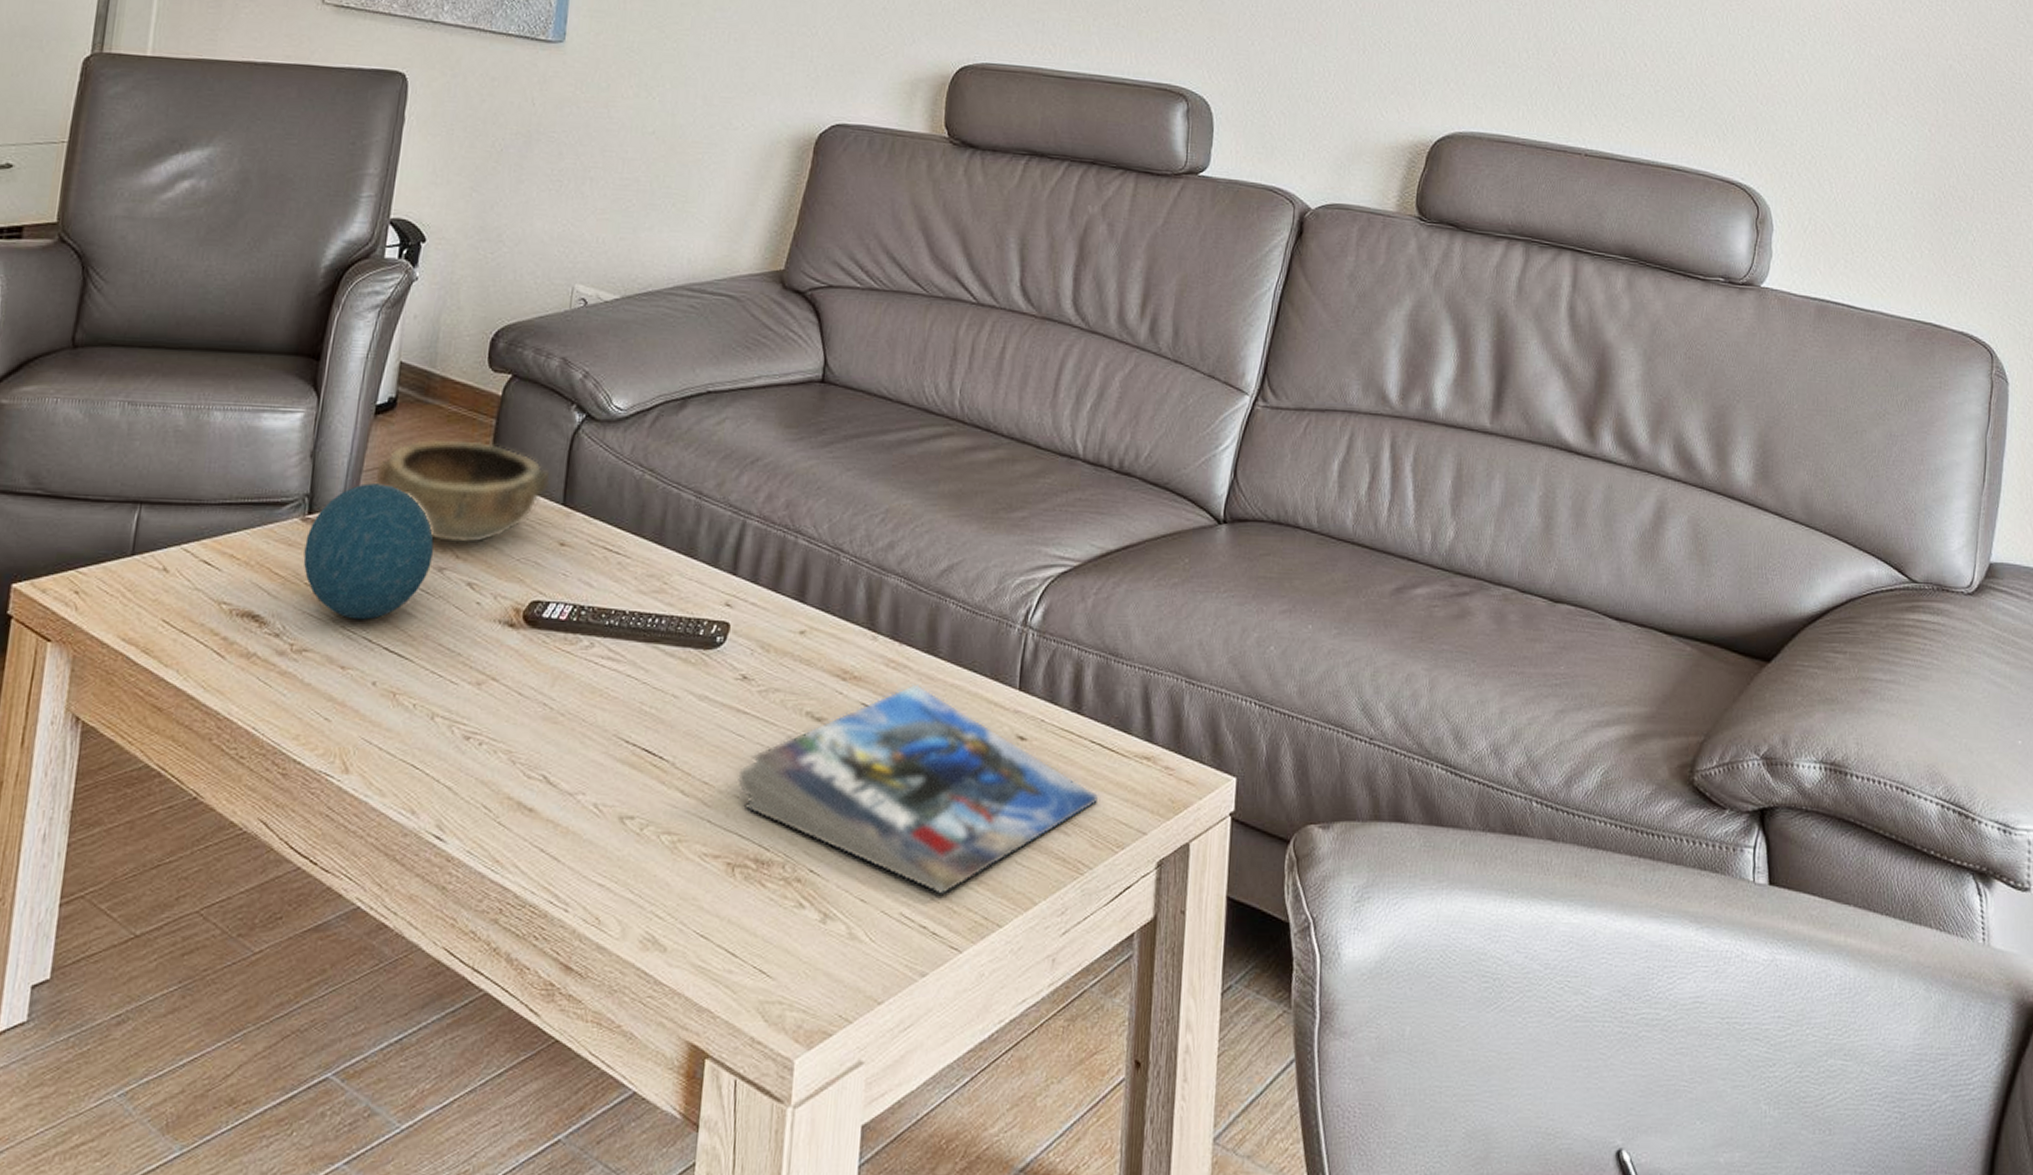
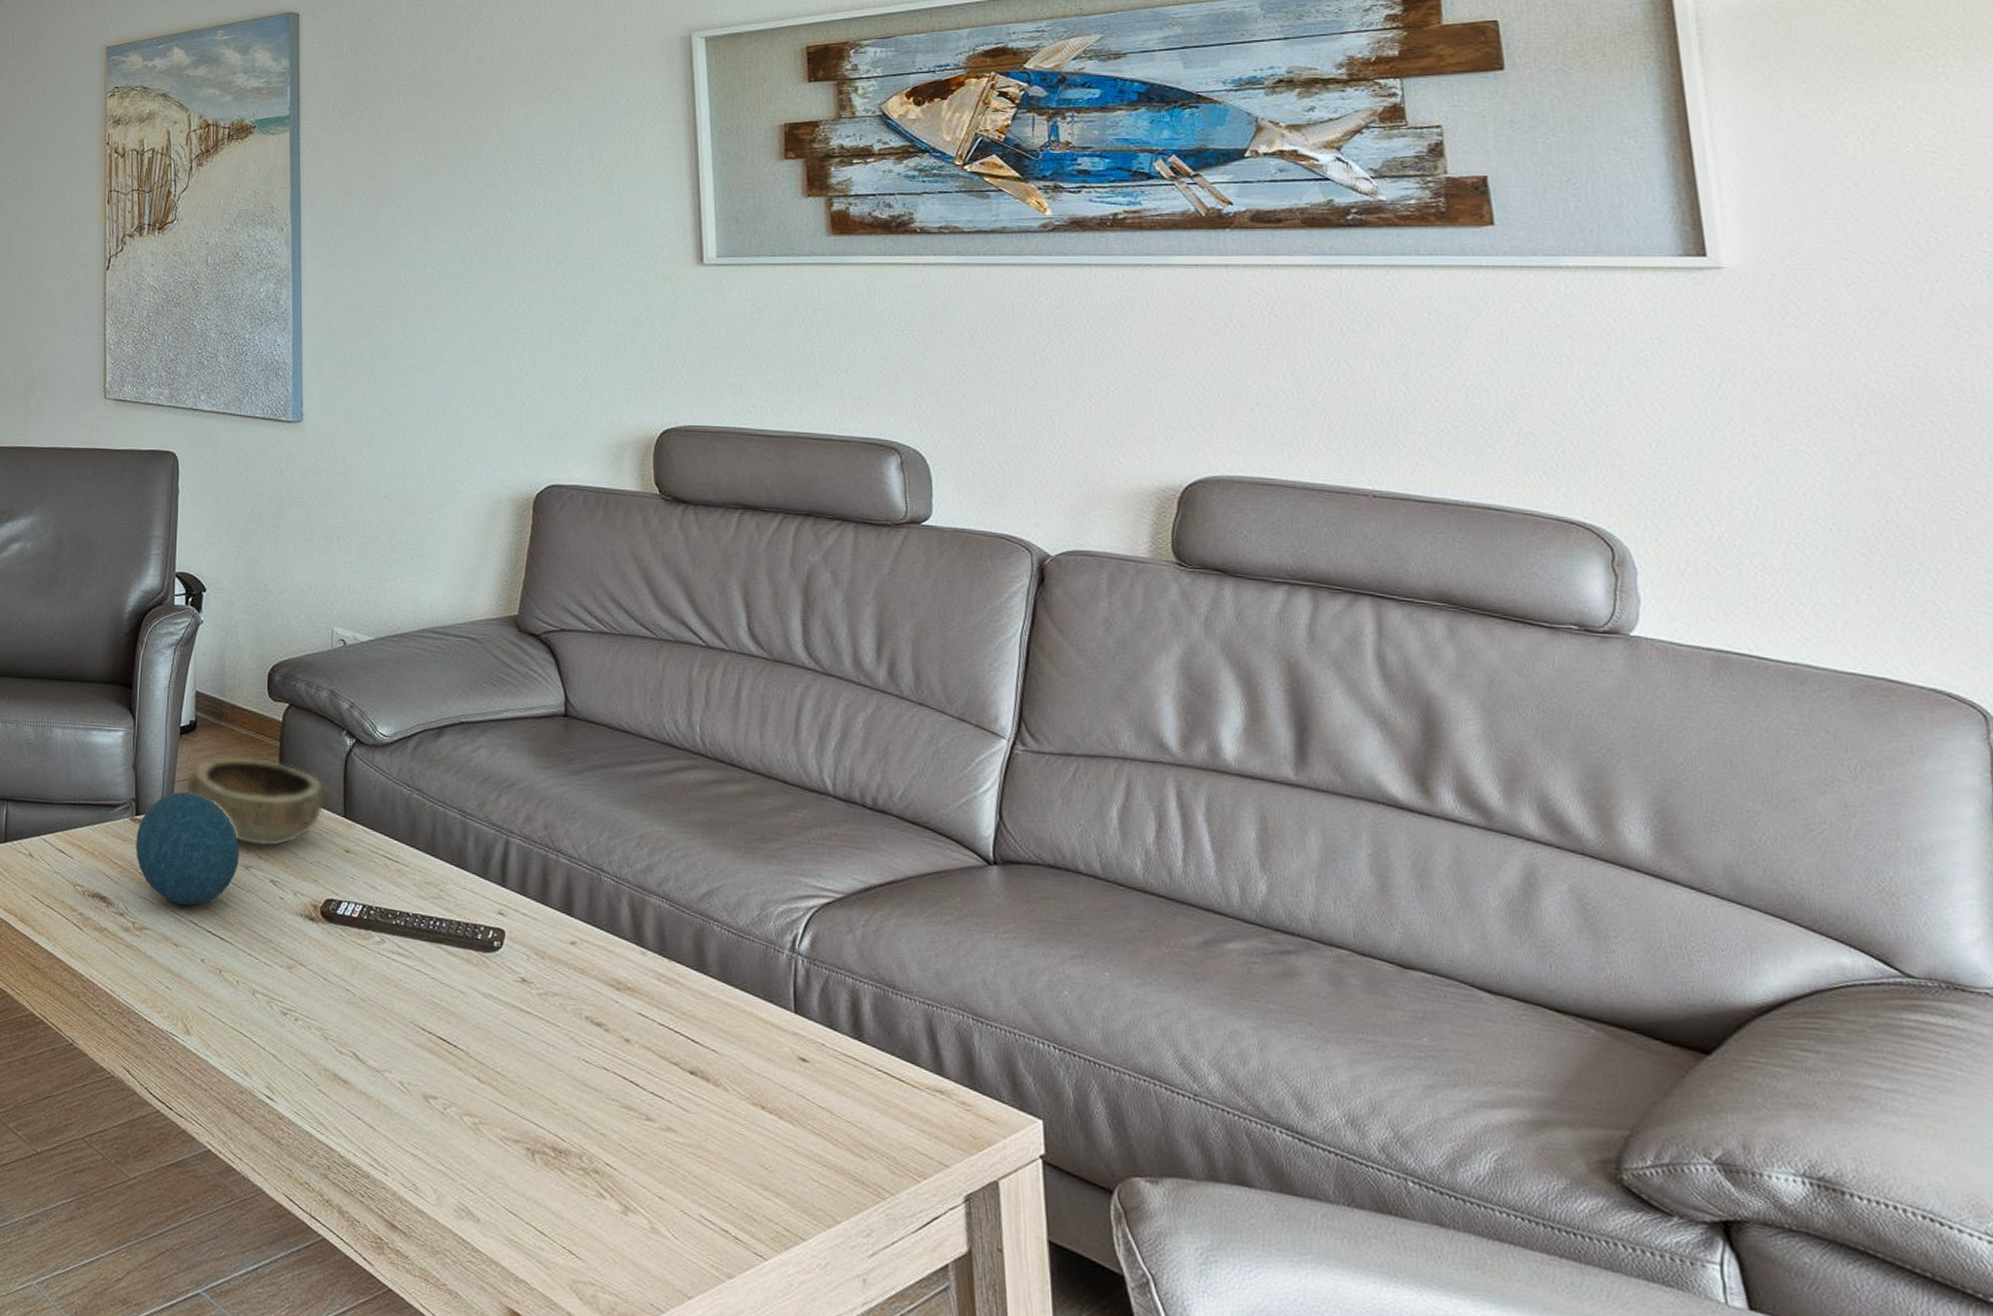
magazine: present [736,684,1099,896] -> none [527,998,893,1203]

